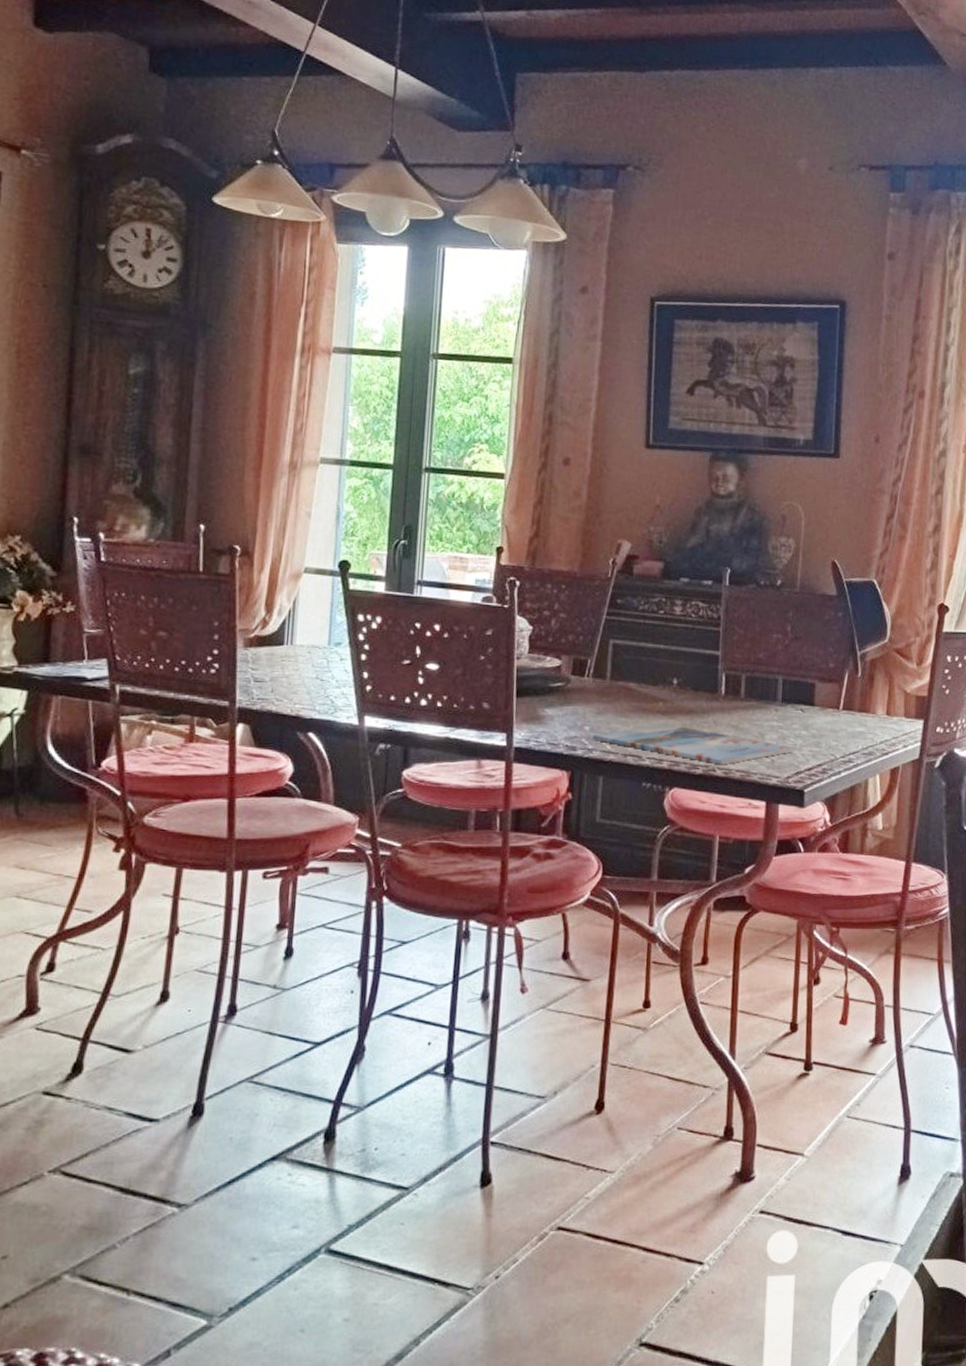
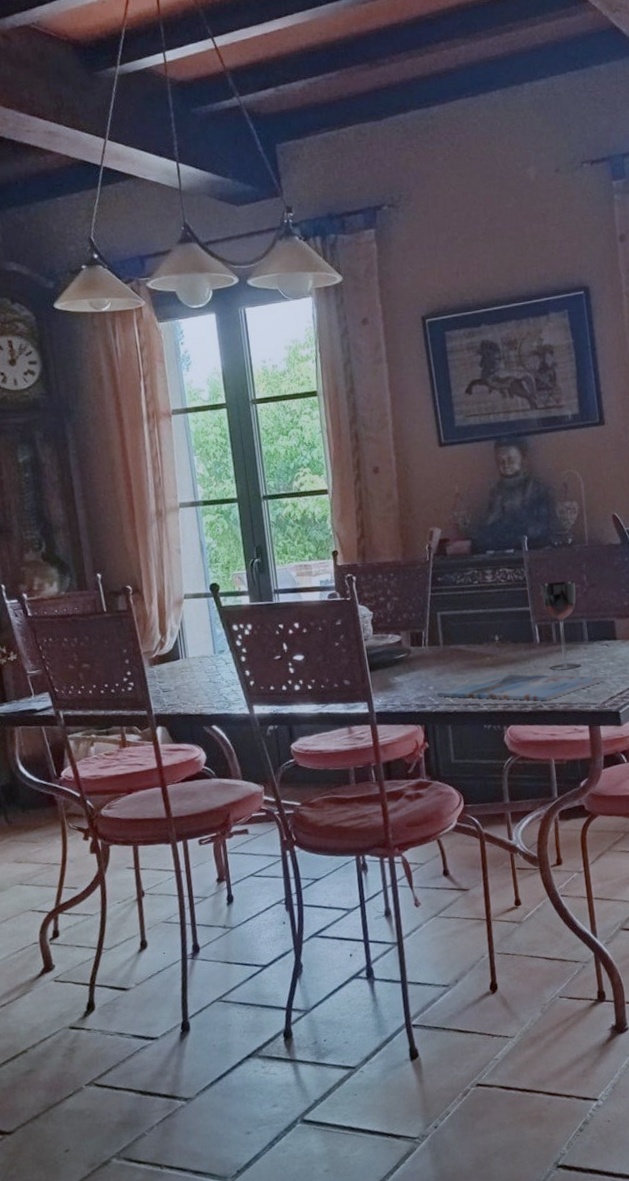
wineglass: none [731,626,778,732] -> present [541,581,582,670]

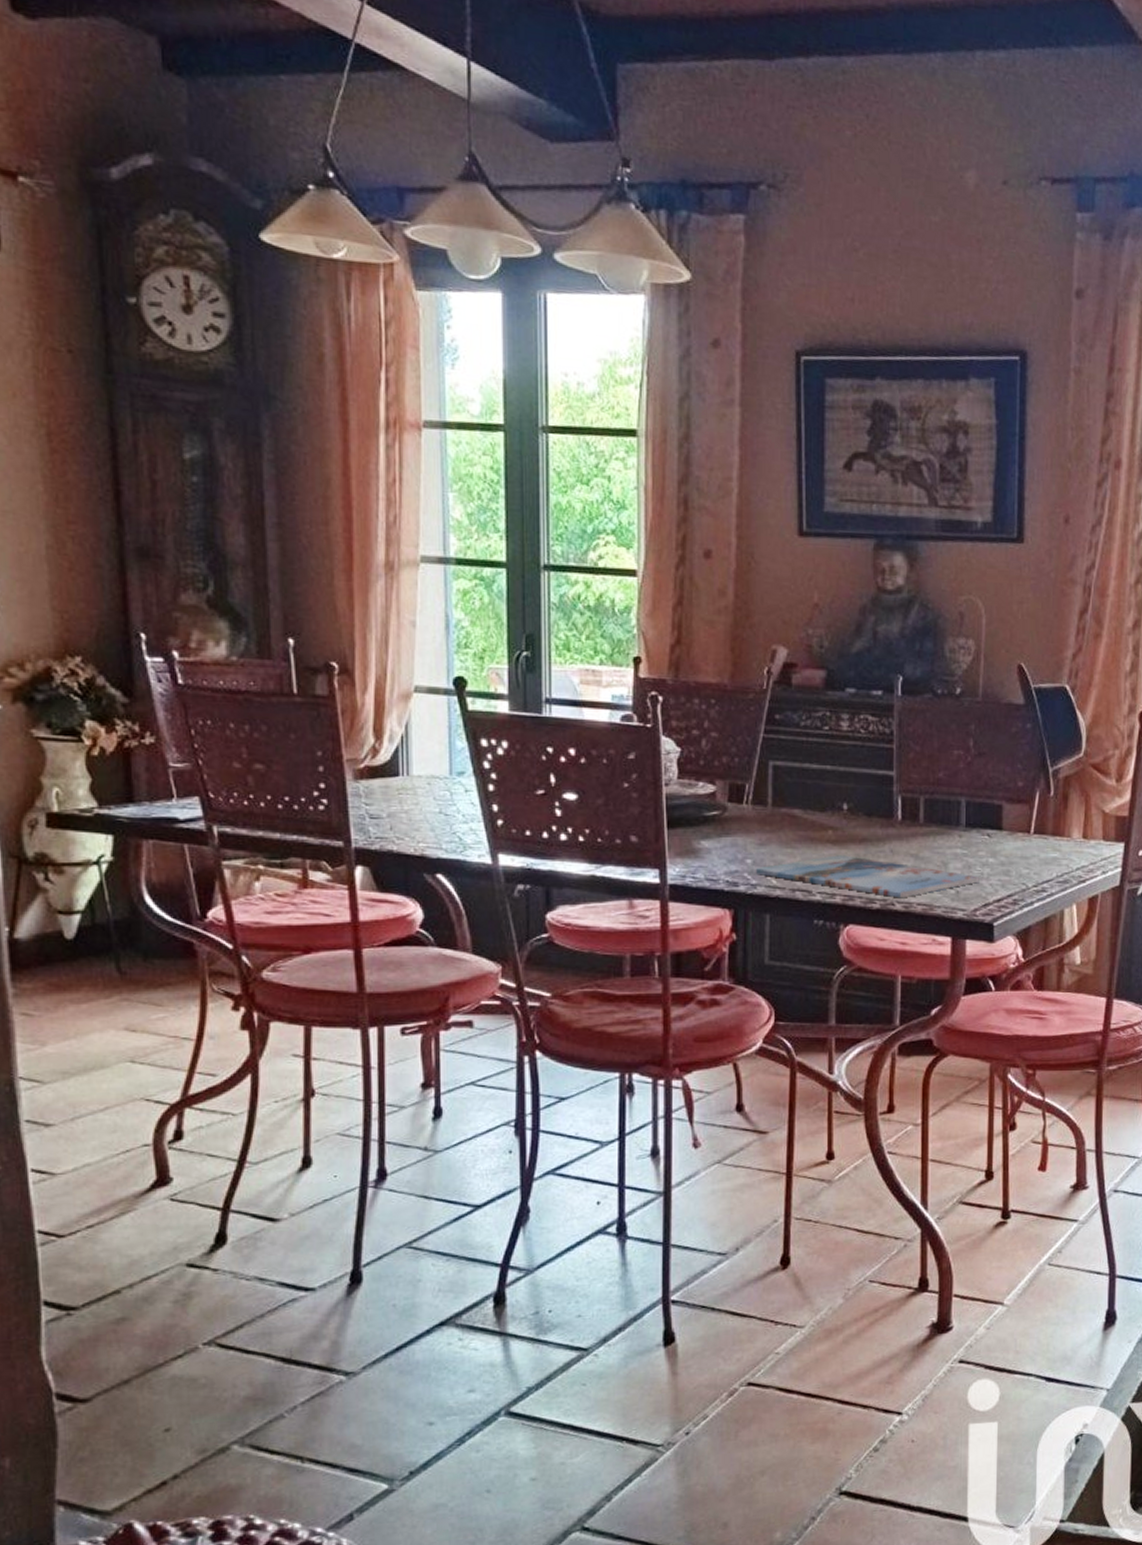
wineglass: present [541,581,582,670] -> none [909,742,958,861]

